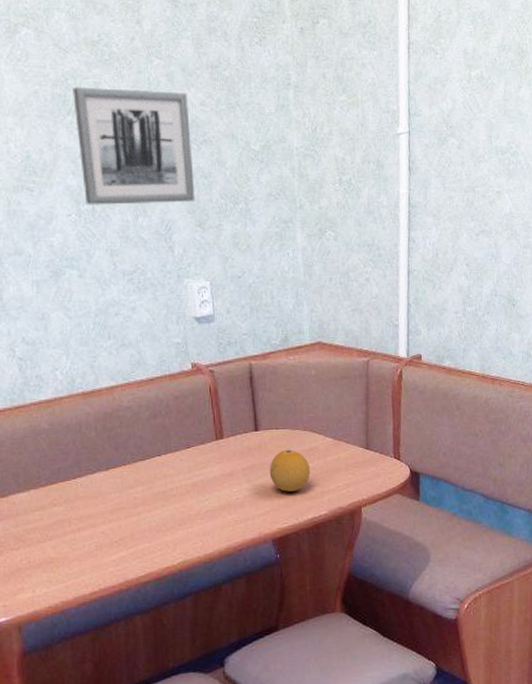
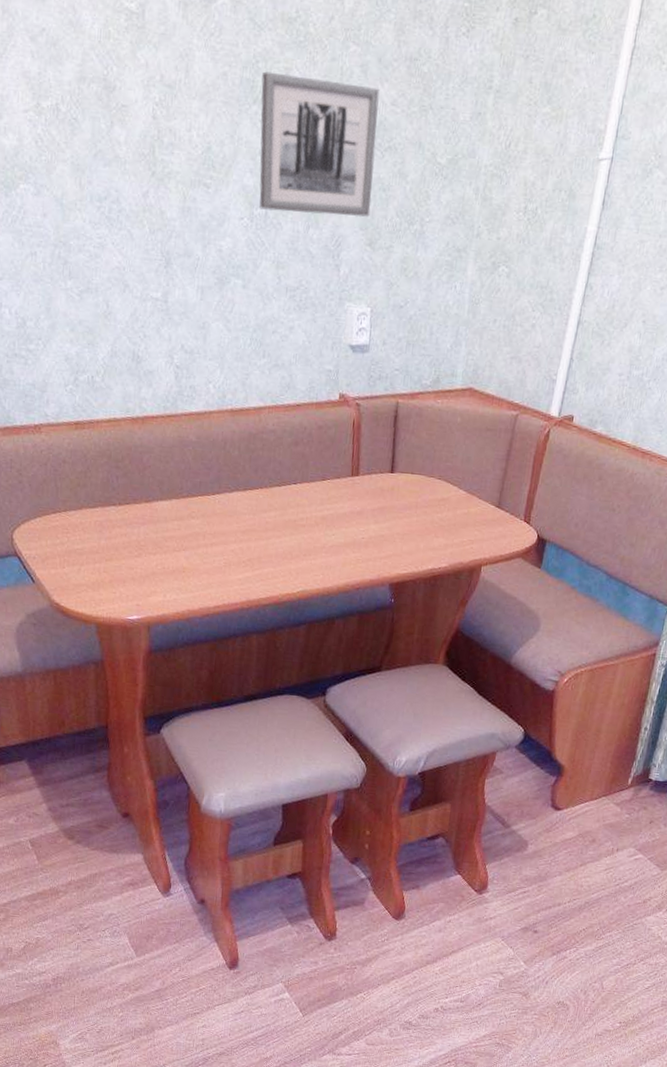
fruit: present [269,449,311,492] -> none [397,495,439,540]

